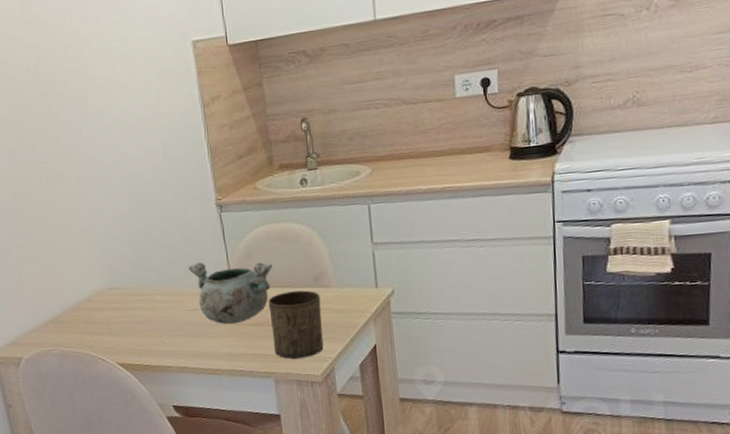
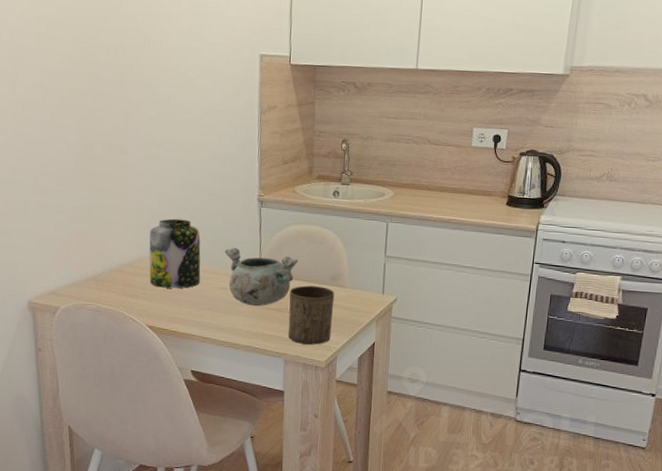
jar: none [104,240,167,320] -> present [149,218,201,289]

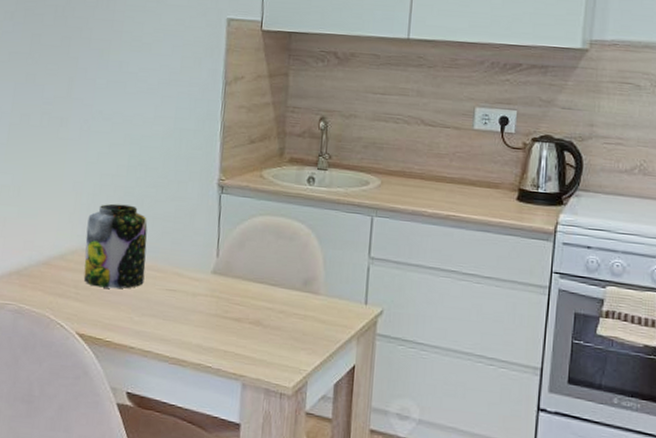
decorative bowl: present [225,247,298,306] -> none [176,240,263,314]
cup: present [288,285,335,345] -> none [247,290,307,366]

